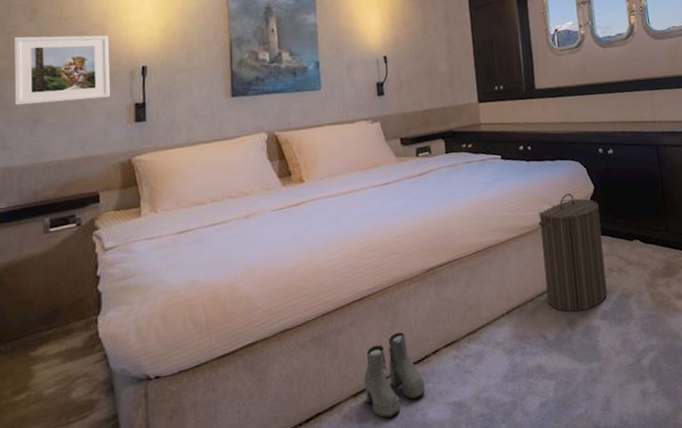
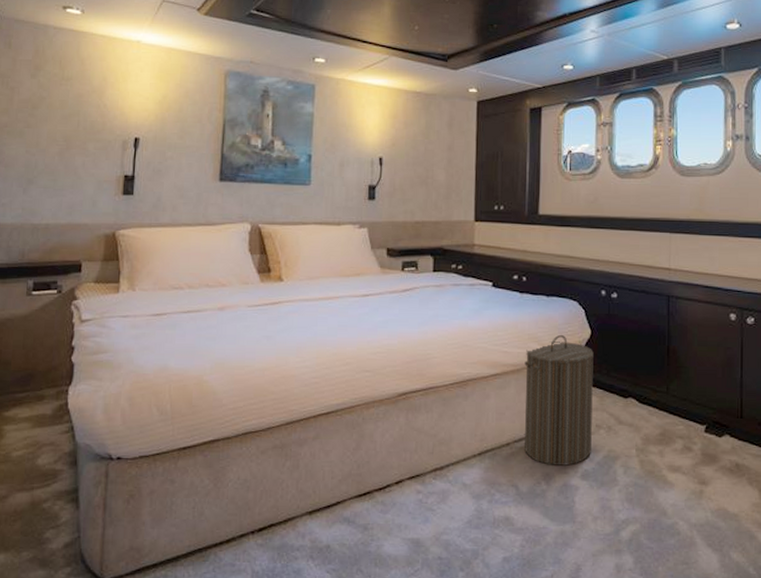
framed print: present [14,35,111,106] -> none [11,92,106,166]
boots: present [363,332,425,418] -> none [321,454,383,542]

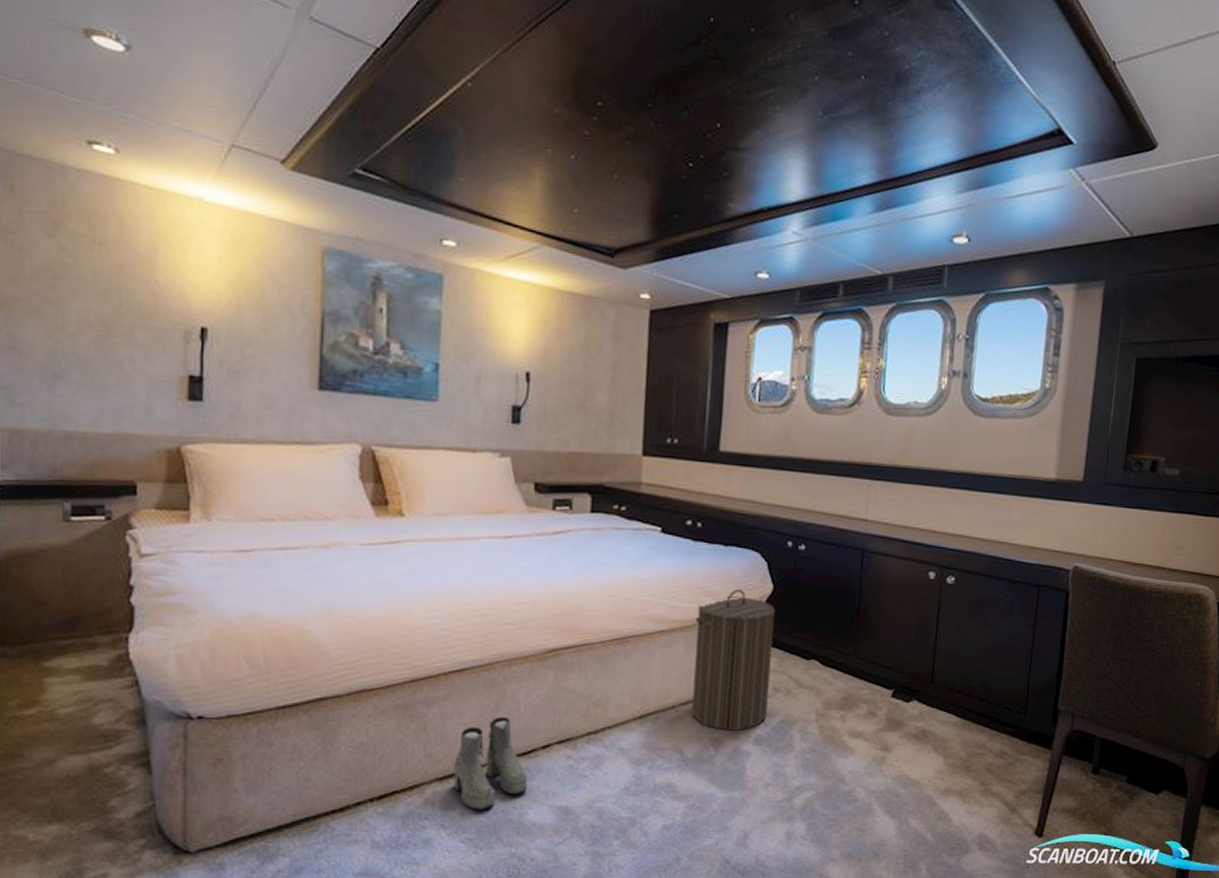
boots: none [321,454,383,542] -> present [454,716,527,810]

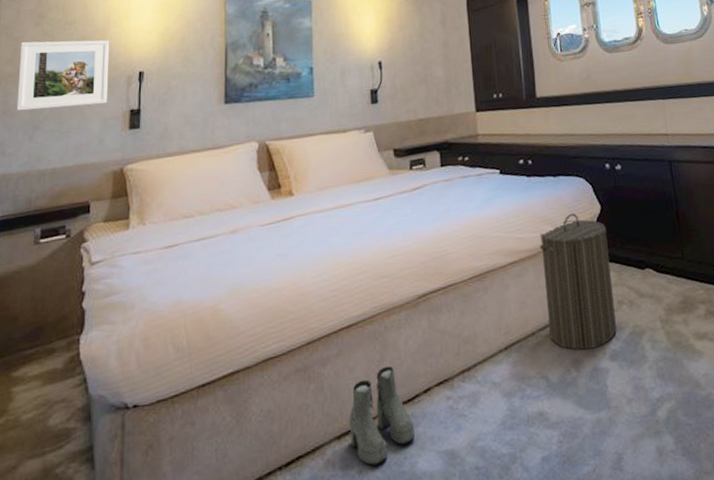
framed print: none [27,255,158,362] -> present [16,40,110,111]

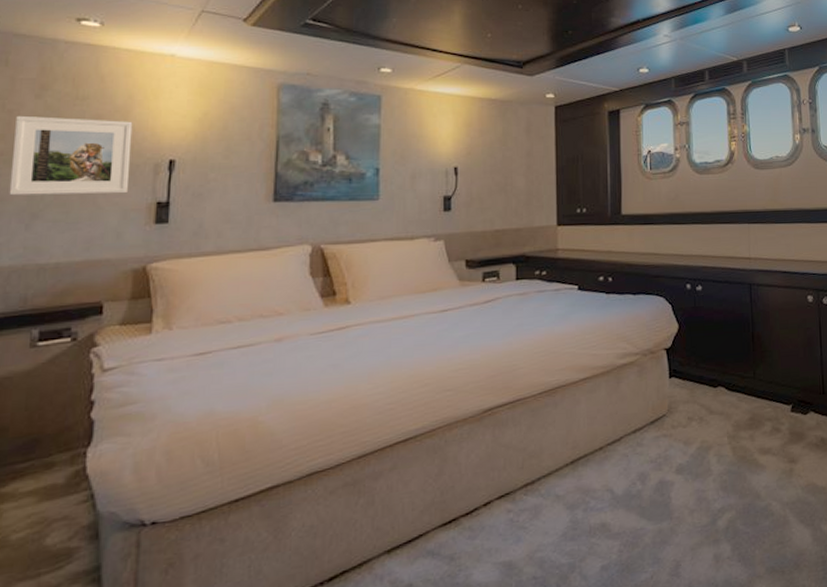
boots: present [349,366,415,466] -> none [401,479,471,579]
laundry hamper: present [540,212,617,350] -> none [614,331,685,464]

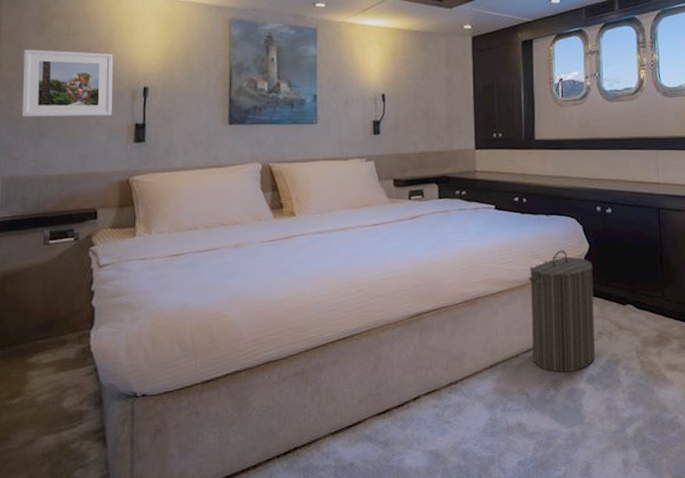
laundry hamper: none [614,331,685,464] -> present [529,249,595,372]

